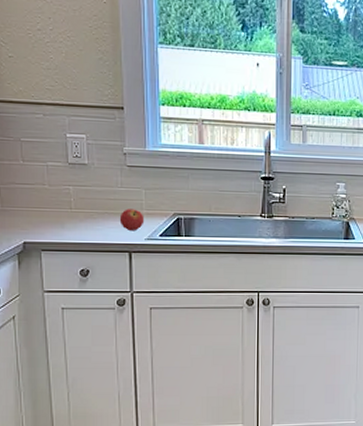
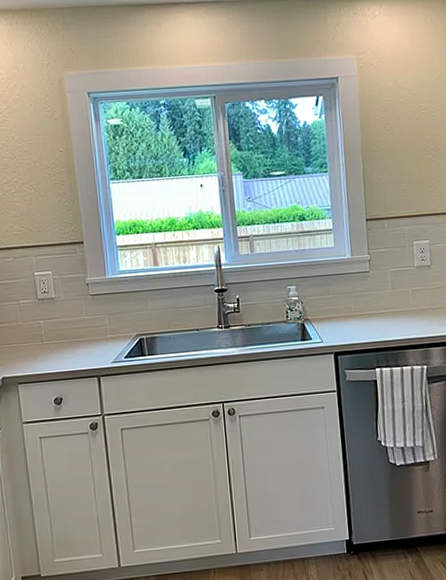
fruit: present [119,209,145,232] -> none [86,334,110,357]

